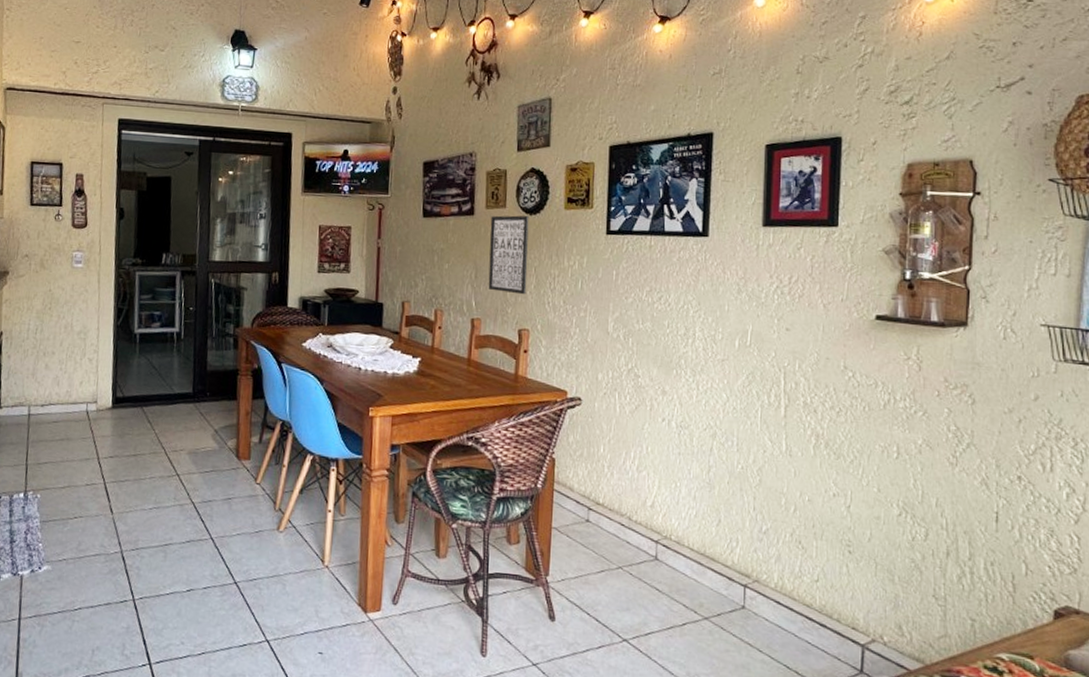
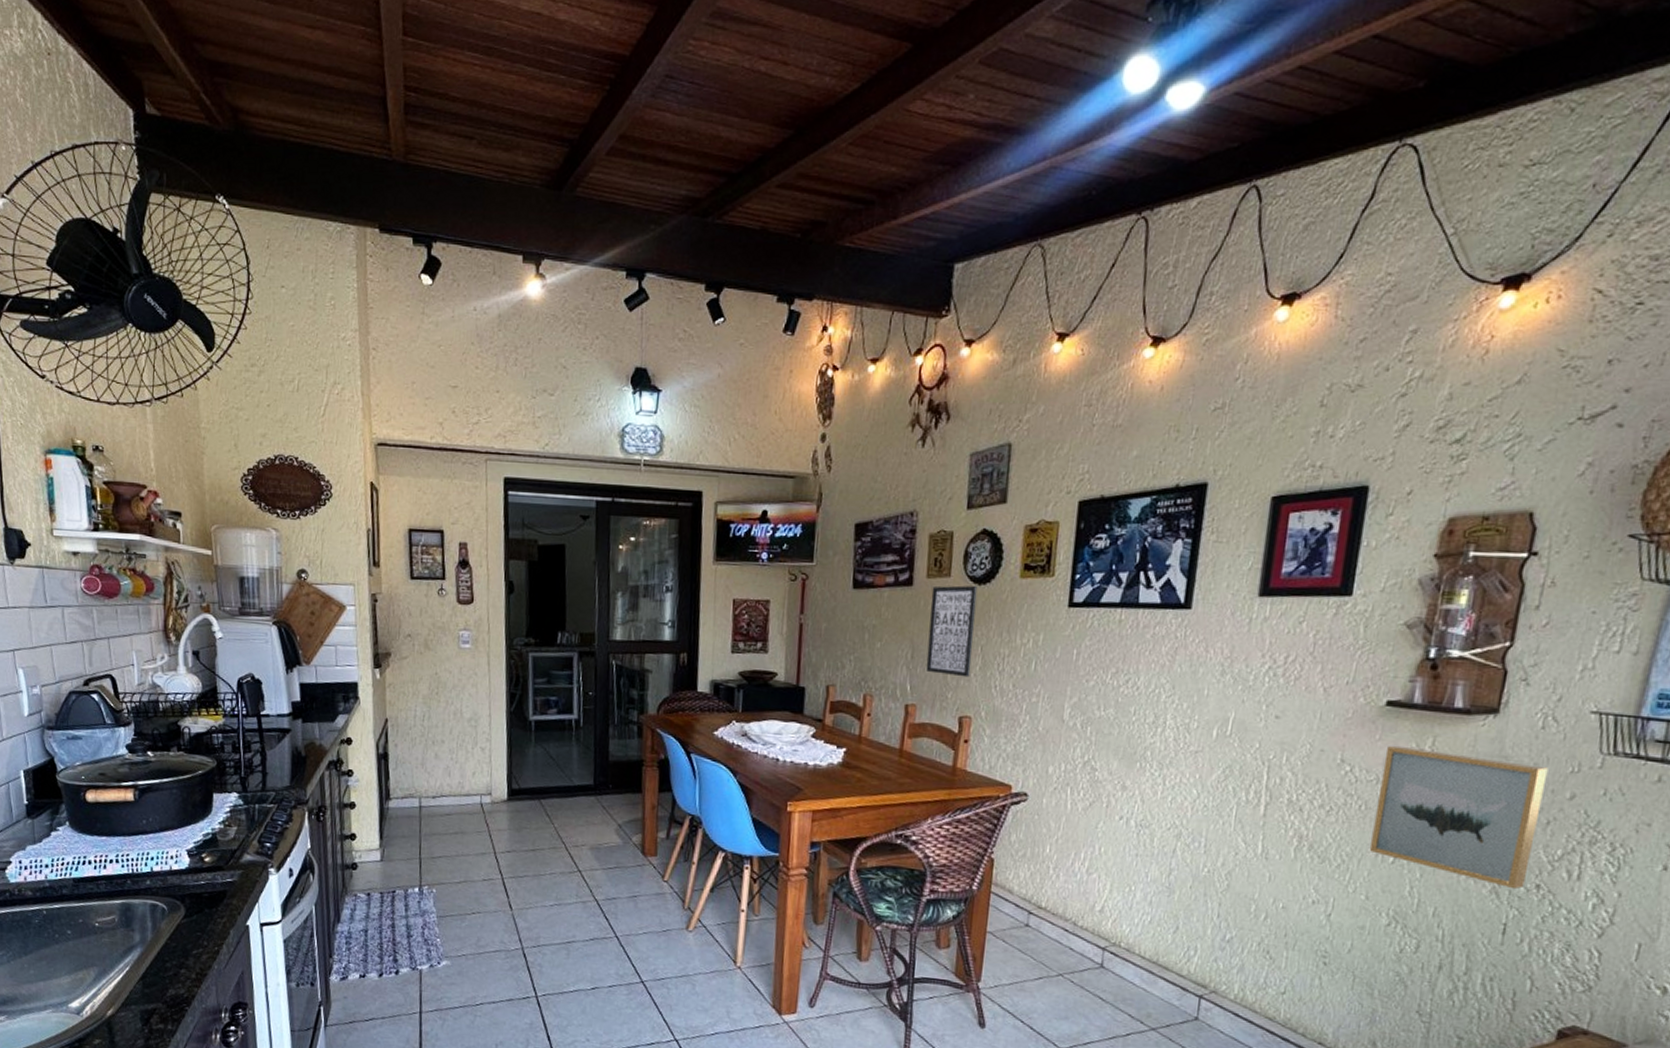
wall art: none [876,353,1014,481] -> present [1369,745,1549,890]

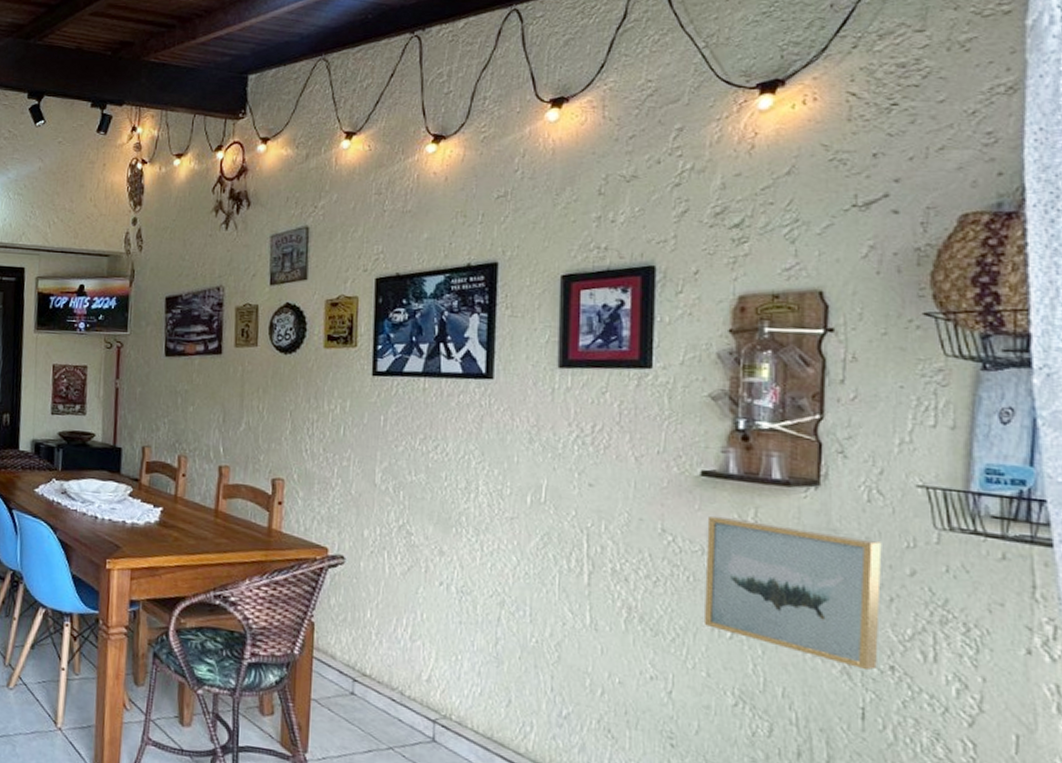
wall art: present [925,585,978,678] -> none [237,354,284,441]

